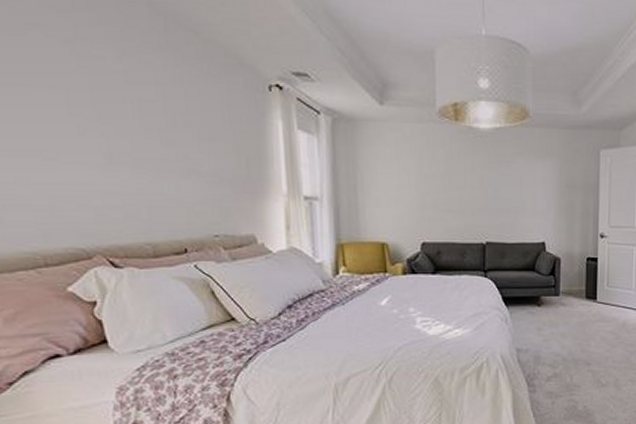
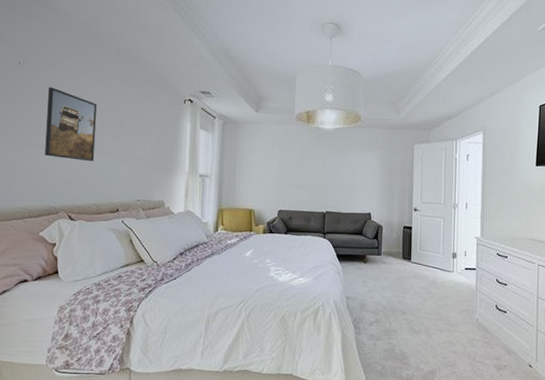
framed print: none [39,62,138,181] -> present [45,87,98,162]

